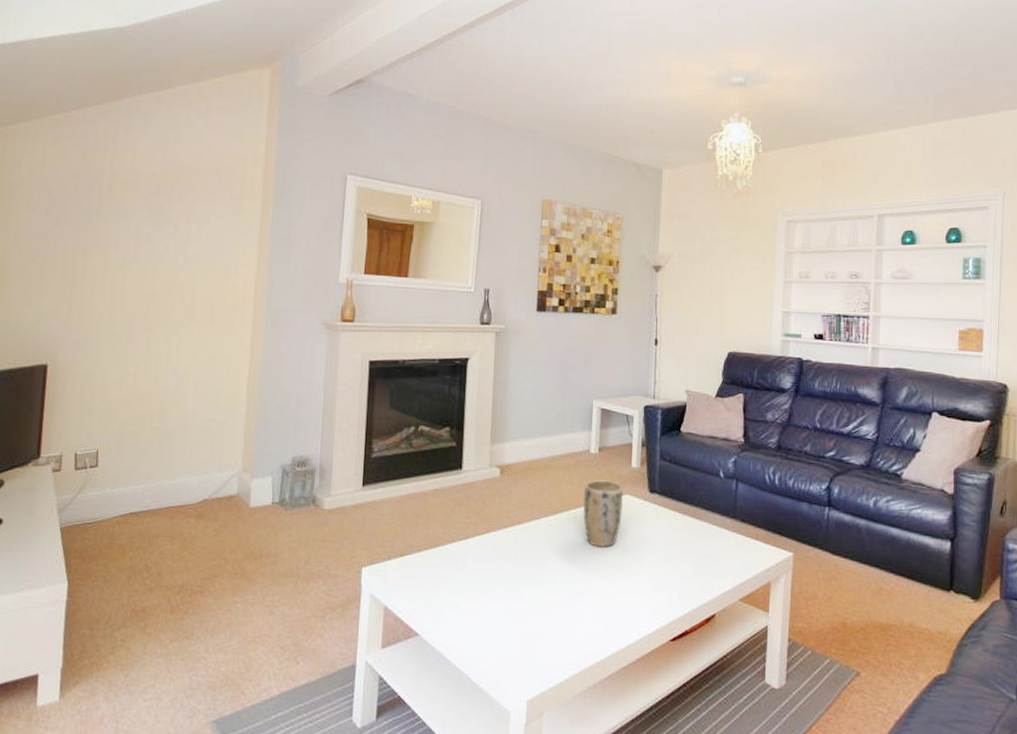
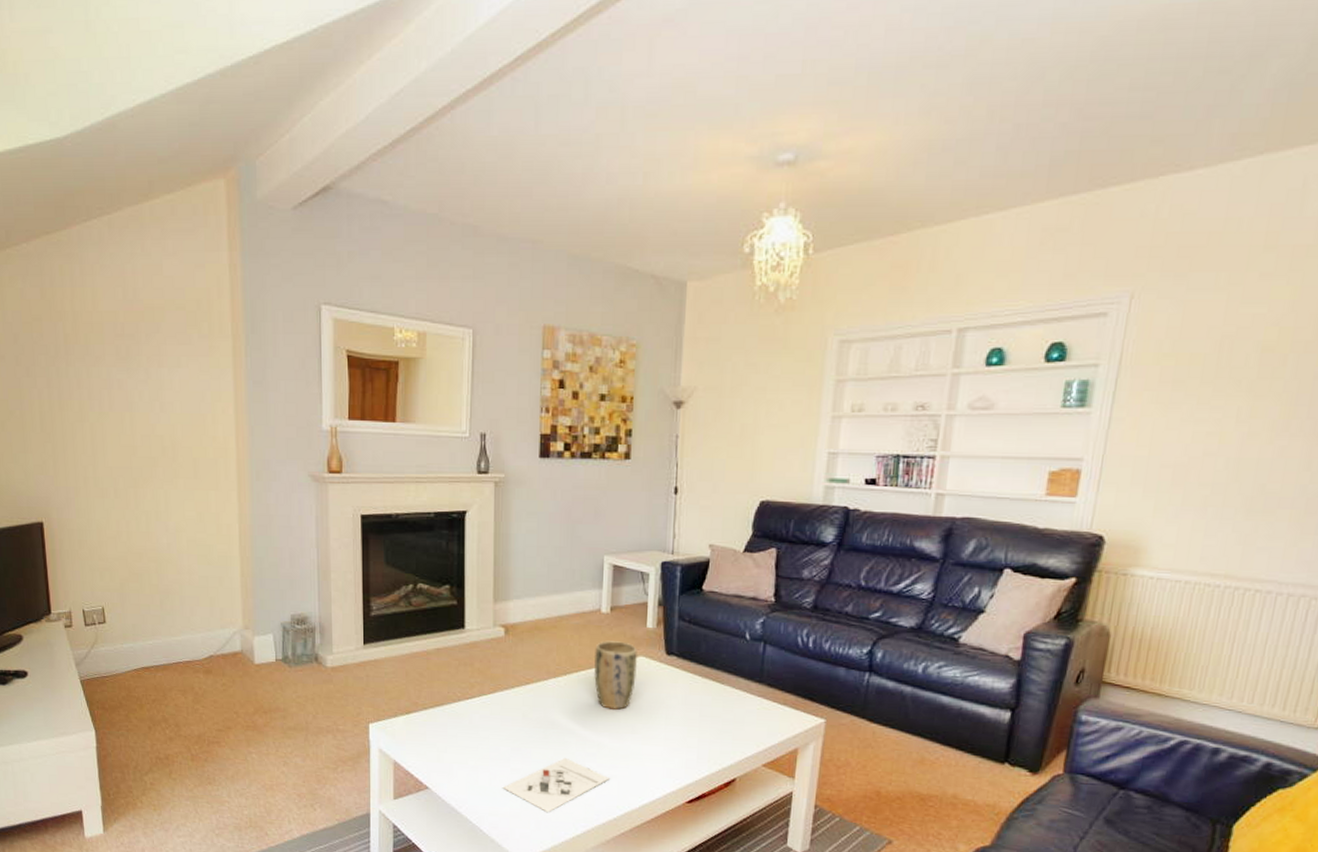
architectural model: none [492,597,597,656] -> present [502,757,610,812]

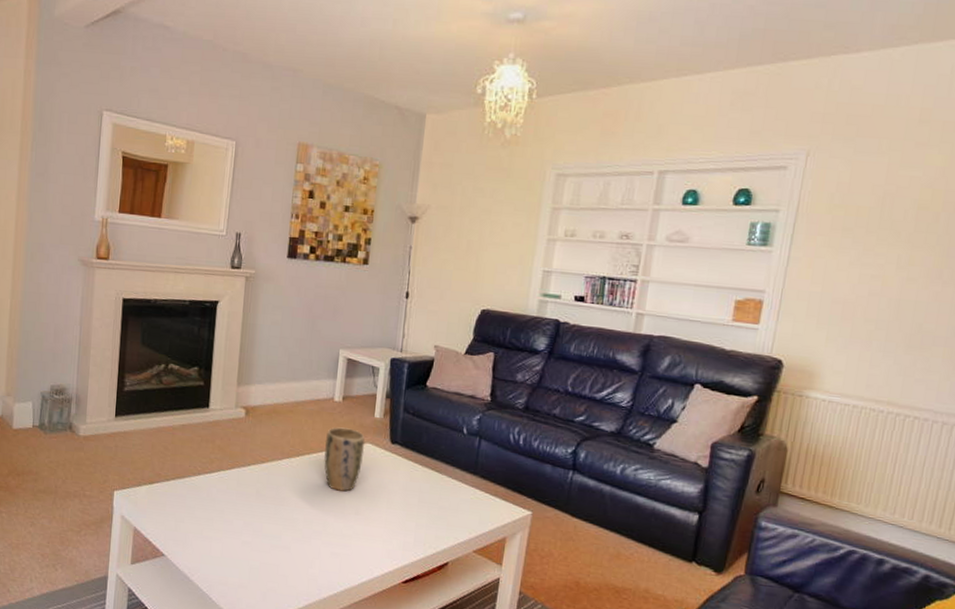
architectural model: present [502,757,610,812] -> none [233,533,333,585]

